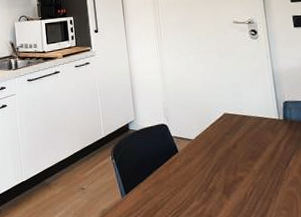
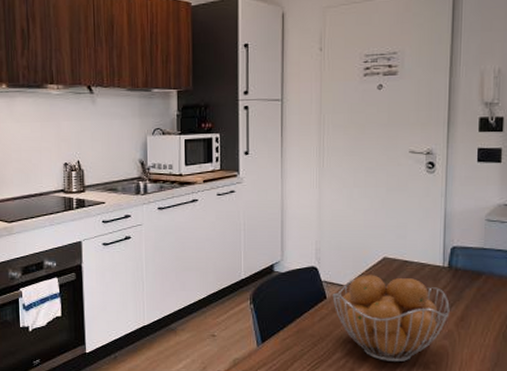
fruit basket: none [183,129,292,209] -> present [332,275,450,363]

